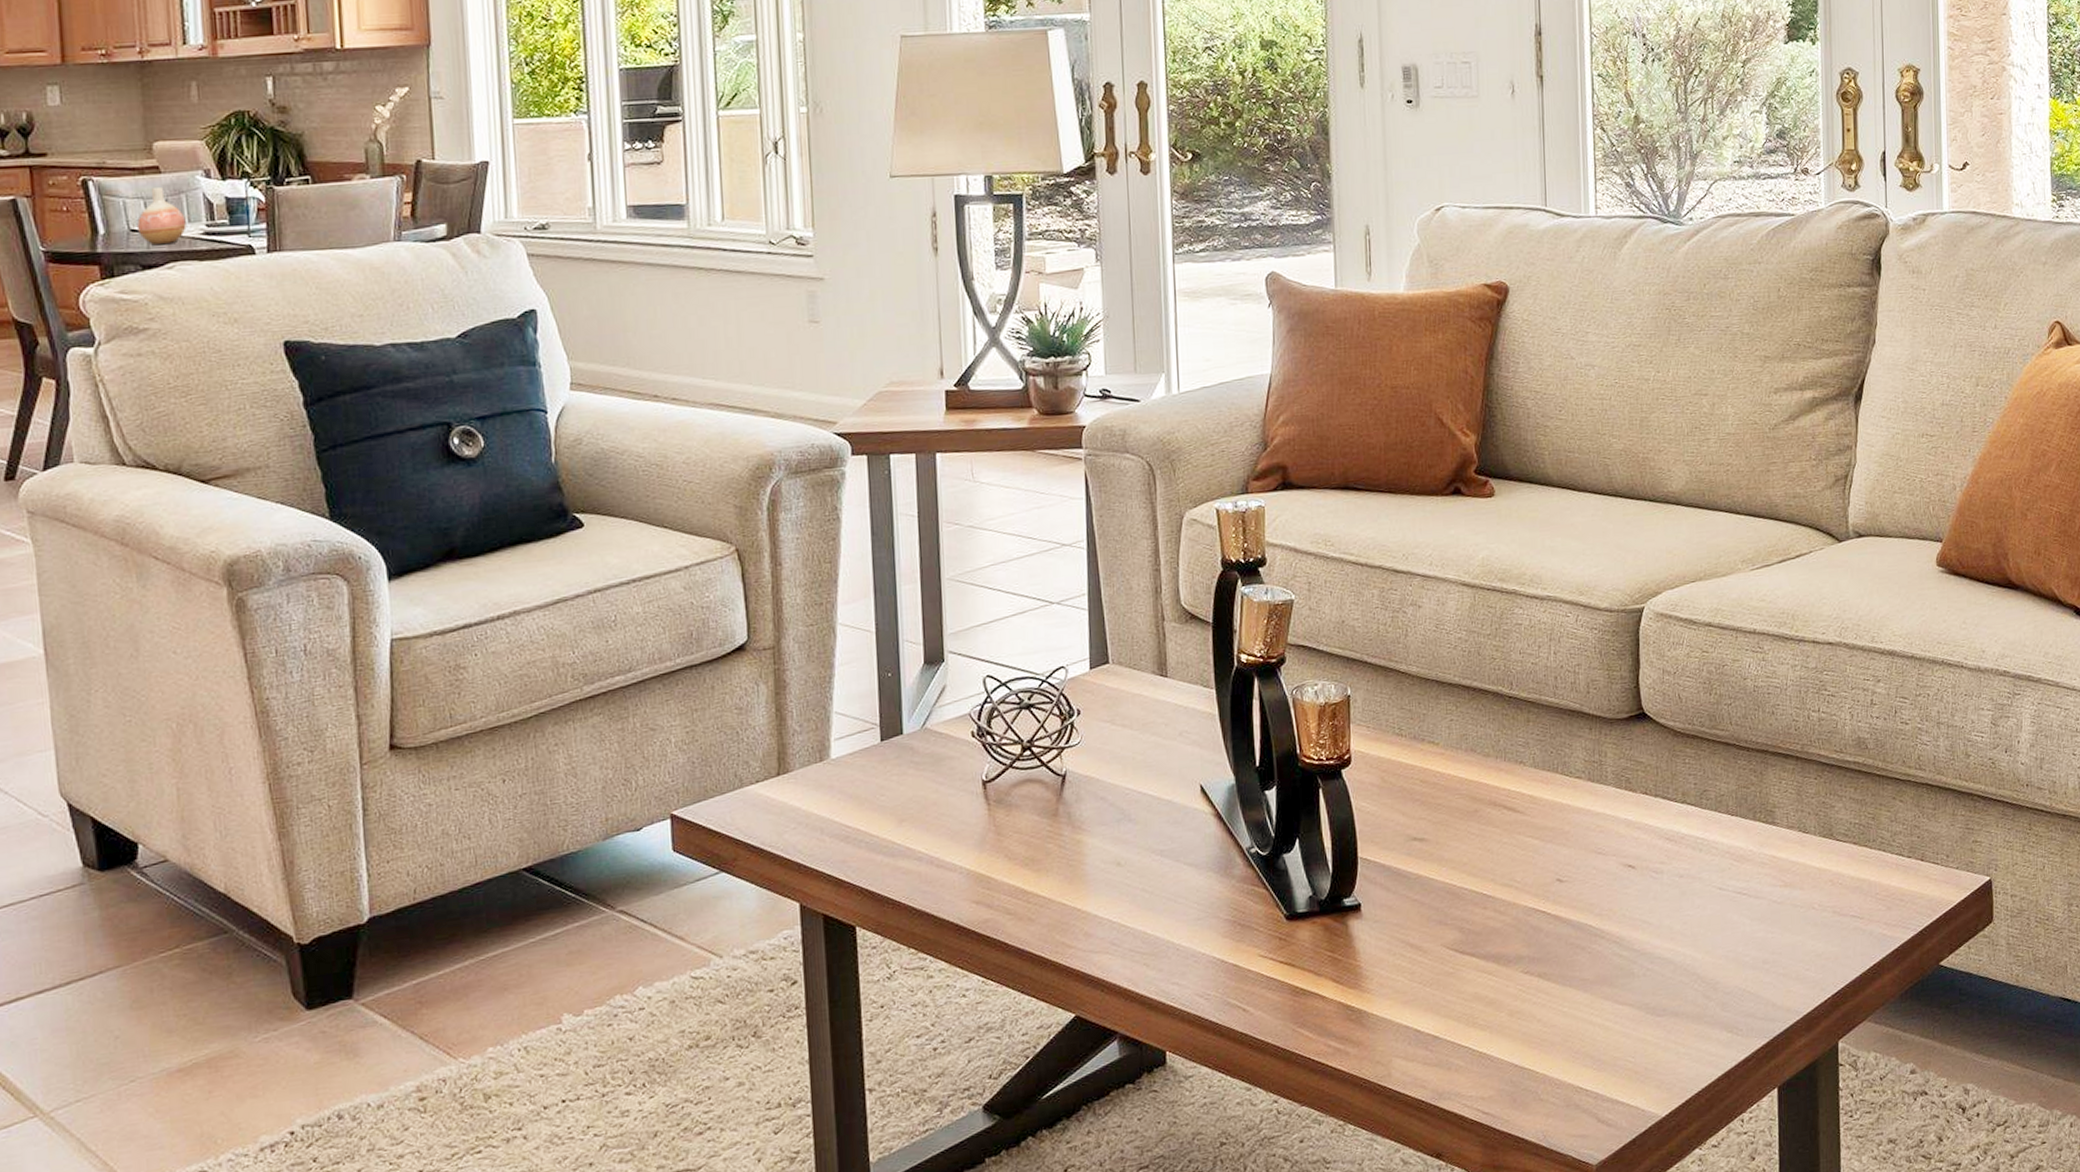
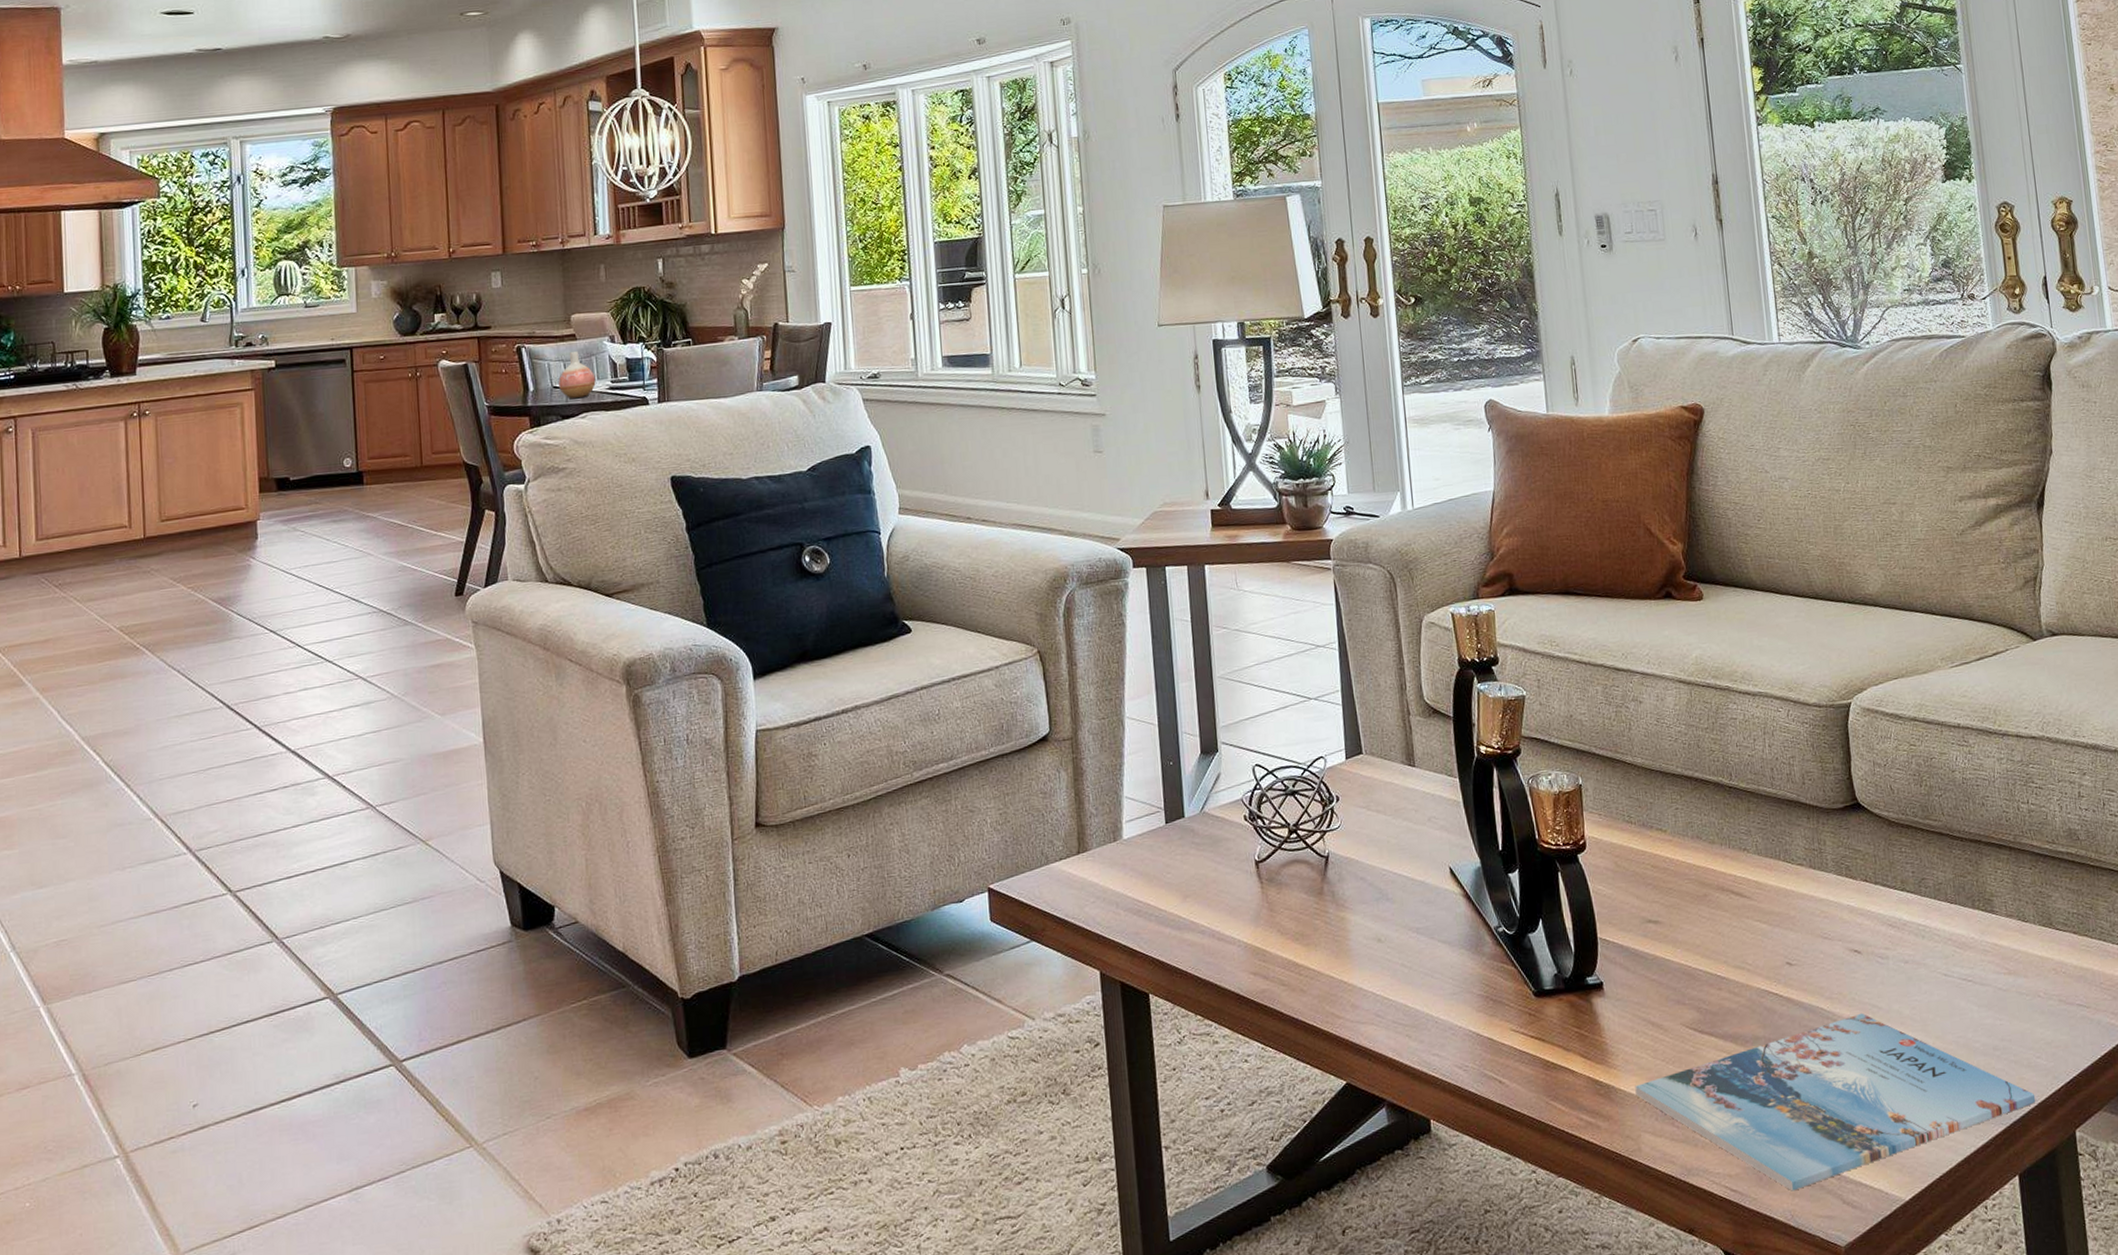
magazine: none [1388,929,1801,1112] -> present [1635,1013,2036,1191]

